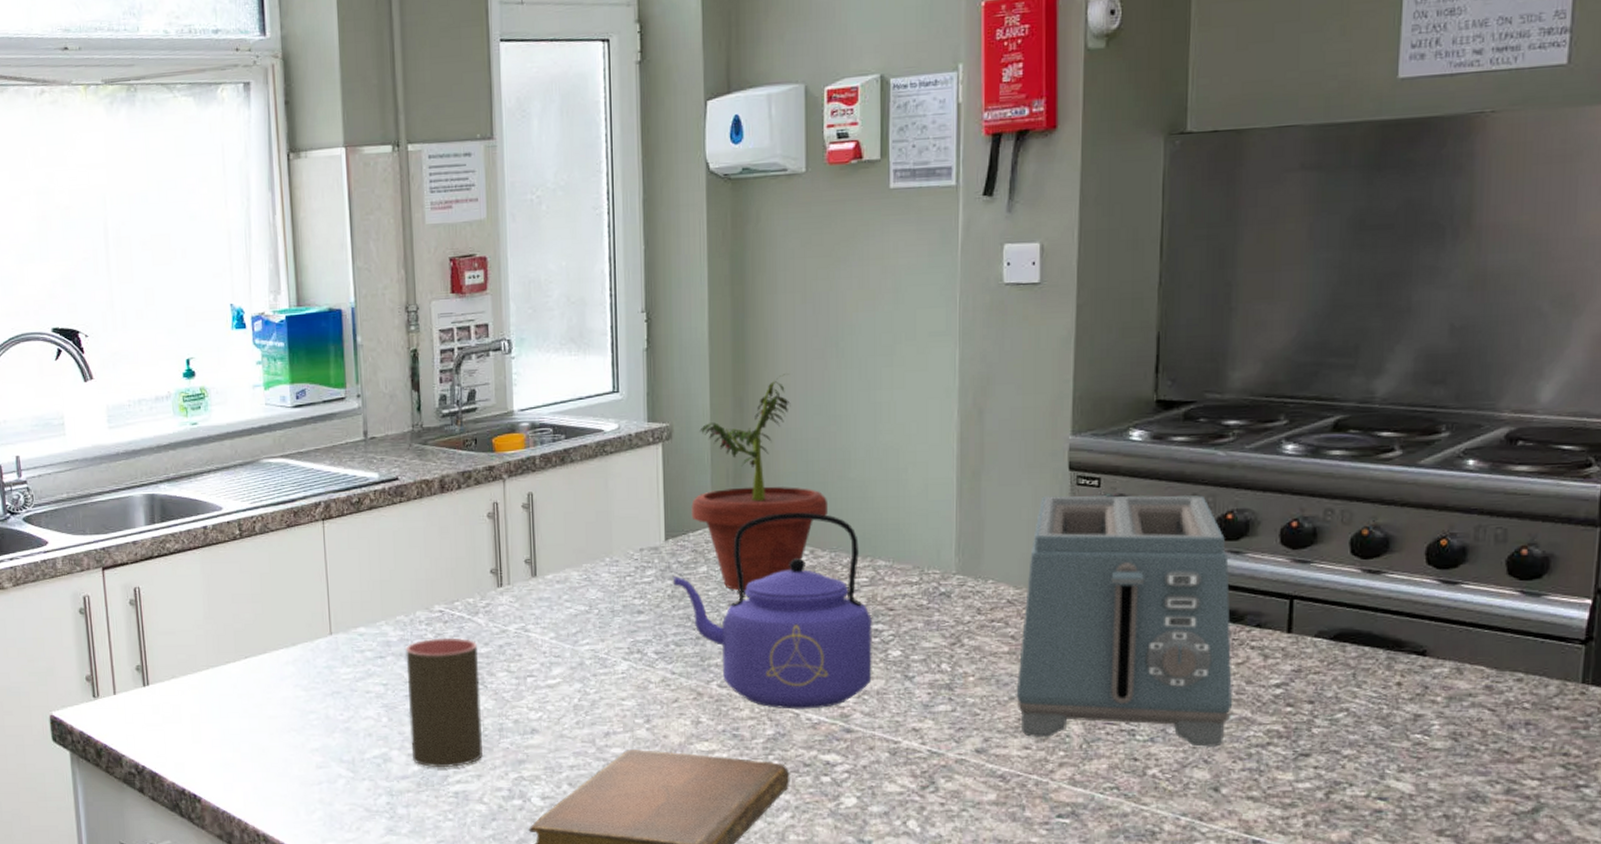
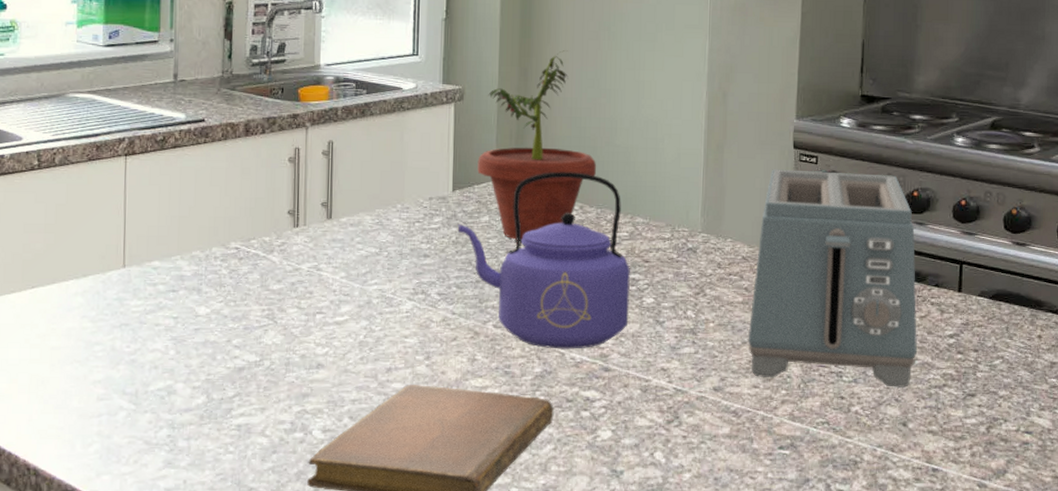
cup: present [406,637,482,768] -> none [197,274,270,401]

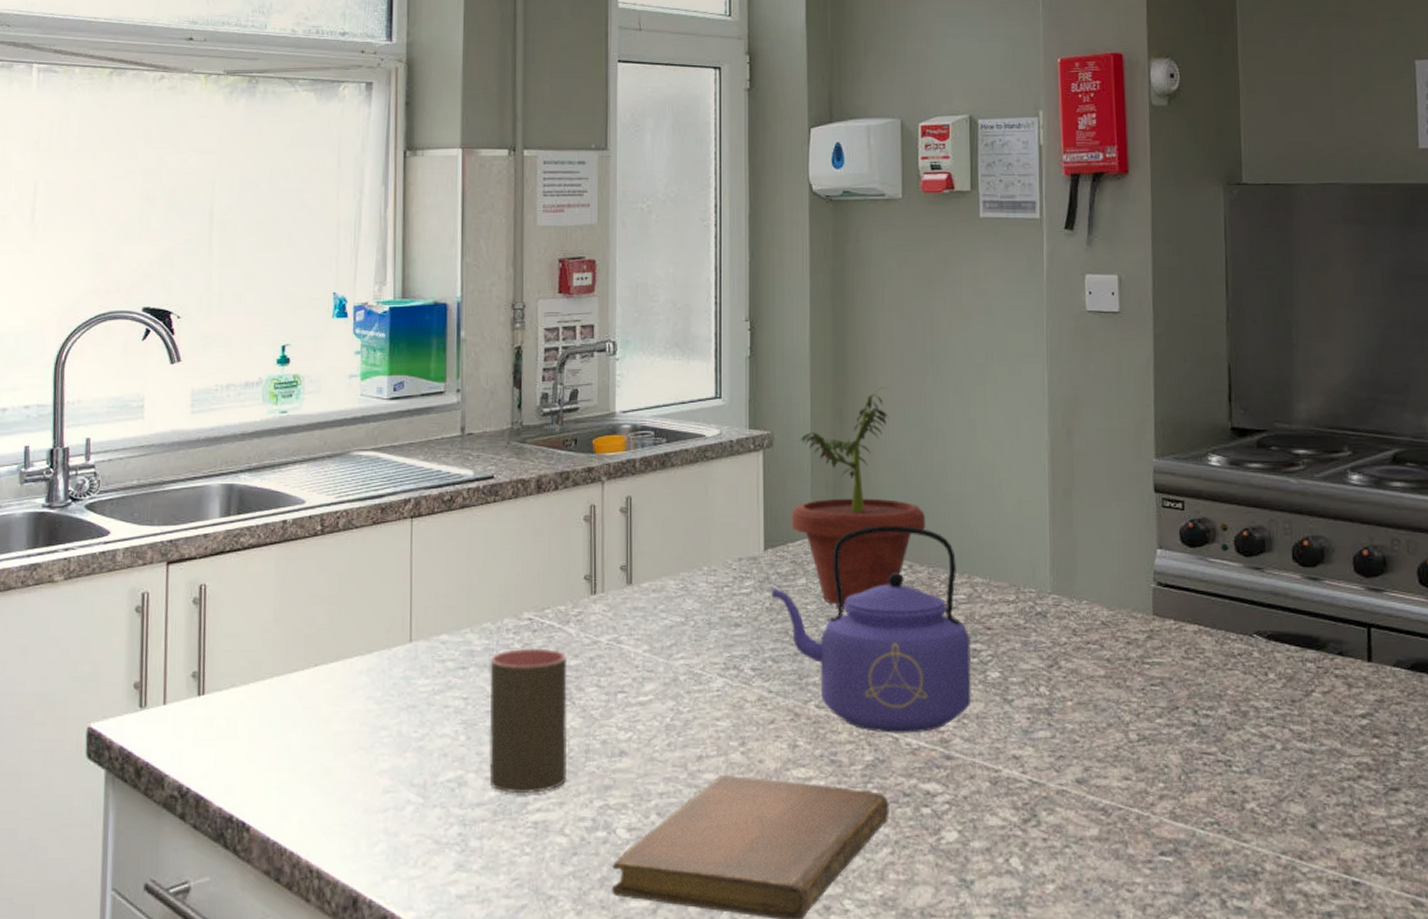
cup: none [197,274,270,401] -> present [489,648,568,794]
toaster: present [748,168,918,388] -> none [1114,516,1323,780]

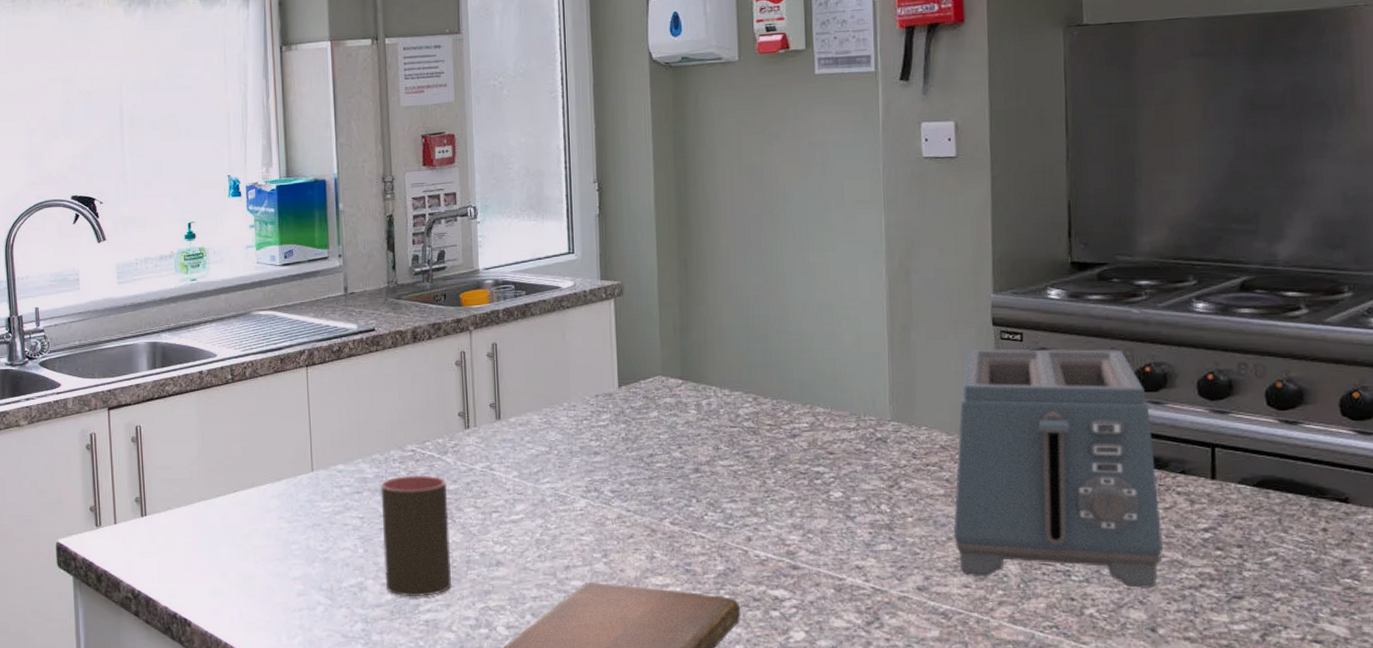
kettle: present [771,526,972,734] -> none [626,362,816,547]
potted plant: present [791,387,926,605] -> none [642,237,769,434]
toaster: none [1114,516,1323,780] -> present [953,348,1164,588]

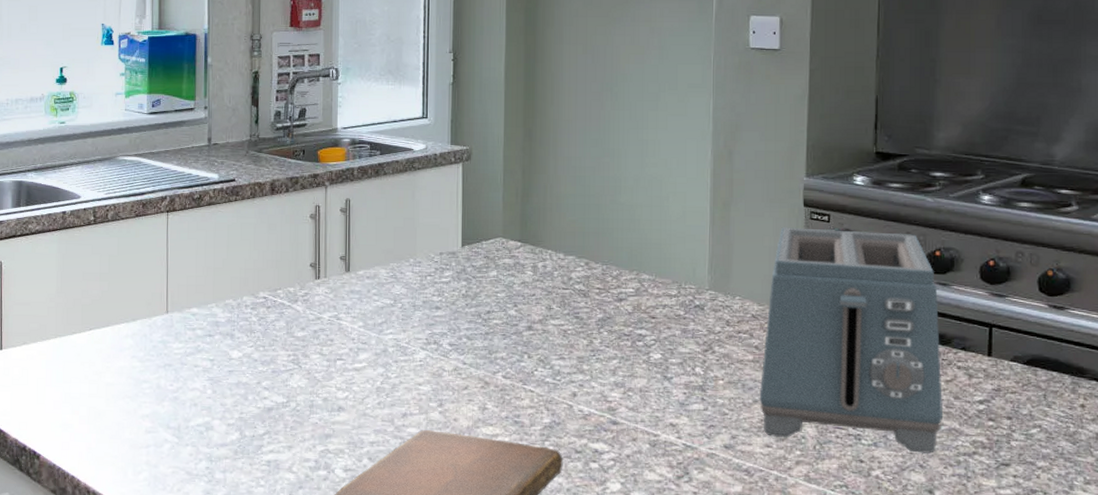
cup: present [380,475,451,597] -> none [231,321,296,439]

